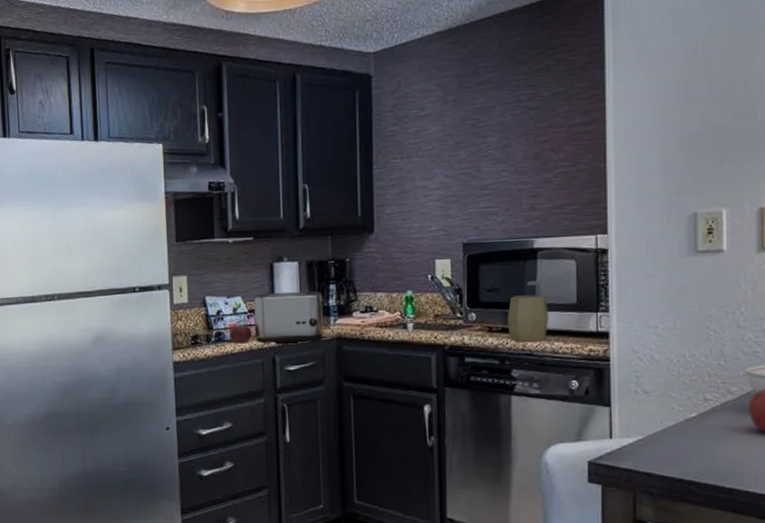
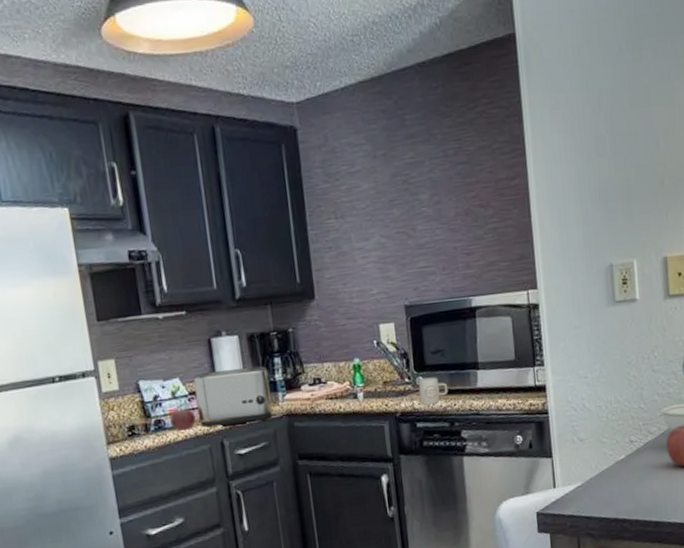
mug: none [470,314,501,341] -> present [418,377,449,405]
soap dispenser: present [507,280,550,343] -> none [452,338,492,404]

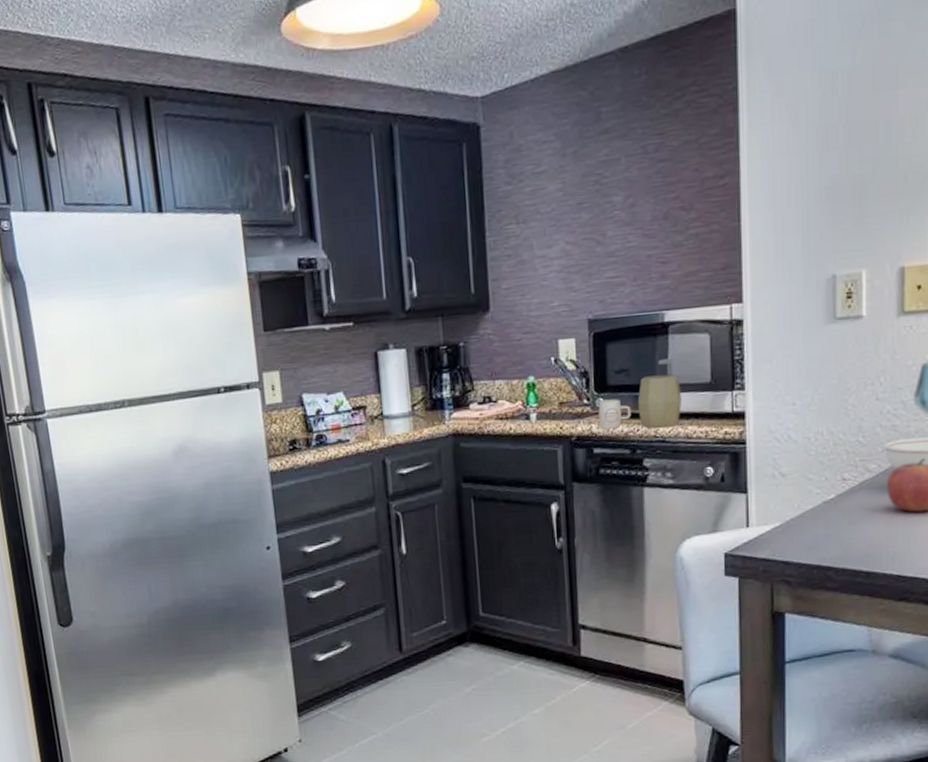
fruit: present [170,406,196,431] -> none [332,421,358,447]
toaster: present [193,366,275,429] -> none [357,381,442,446]
soap dispenser: none [452,338,492,404] -> present [637,358,683,429]

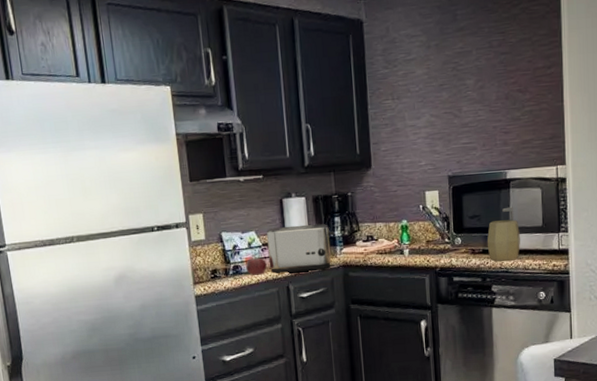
fruit: none [332,421,358,447] -> present [246,254,267,276]
toaster: none [357,381,442,446] -> present [266,223,334,275]
mug: present [598,399,632,430] -> none [456,238,482,262]

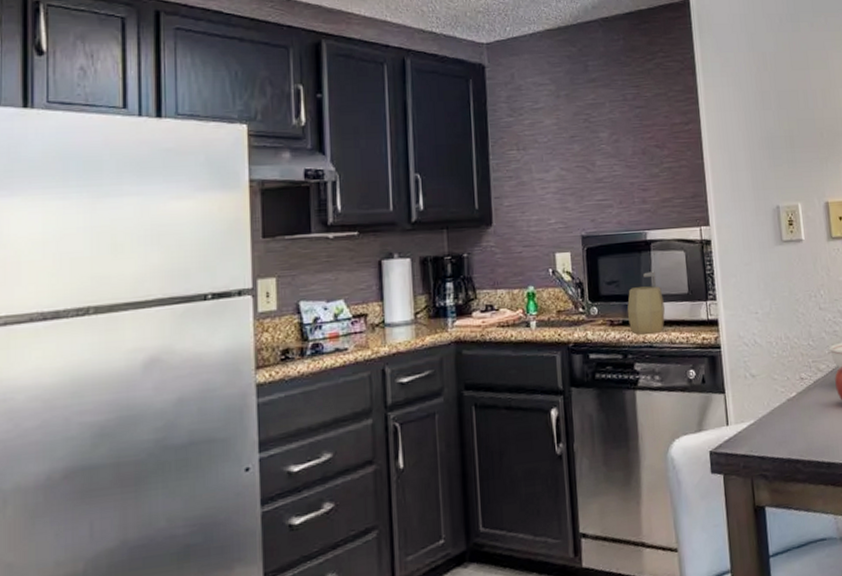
fruit: present [246,254,267,276] -> none [329,329,357,356]
toaster: present [266,223,334,275] -> none [358,290,445,354]

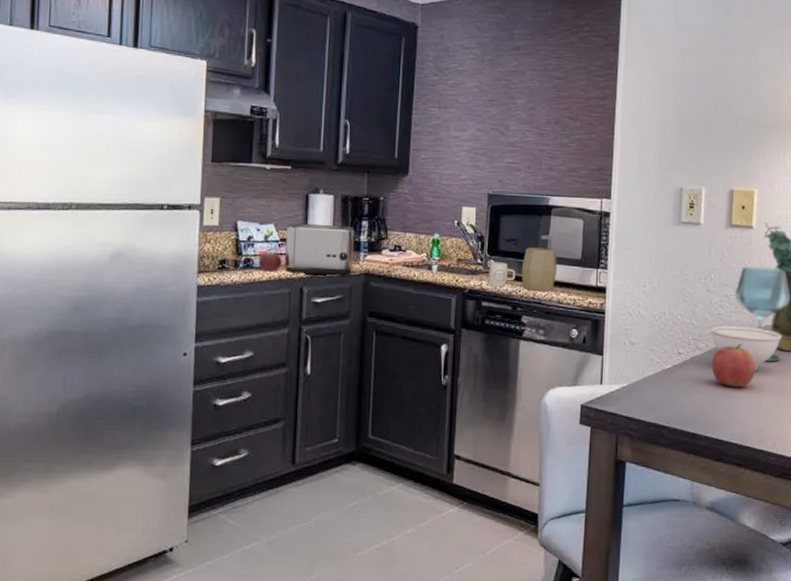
fruit: none [329,329,357,356] -> present [259,249,282,272]
toaster: none [358,290,445,354] -> present [284,222,360,276]
mug: none [592,307,622,336] -> present [488,262,516,287]

